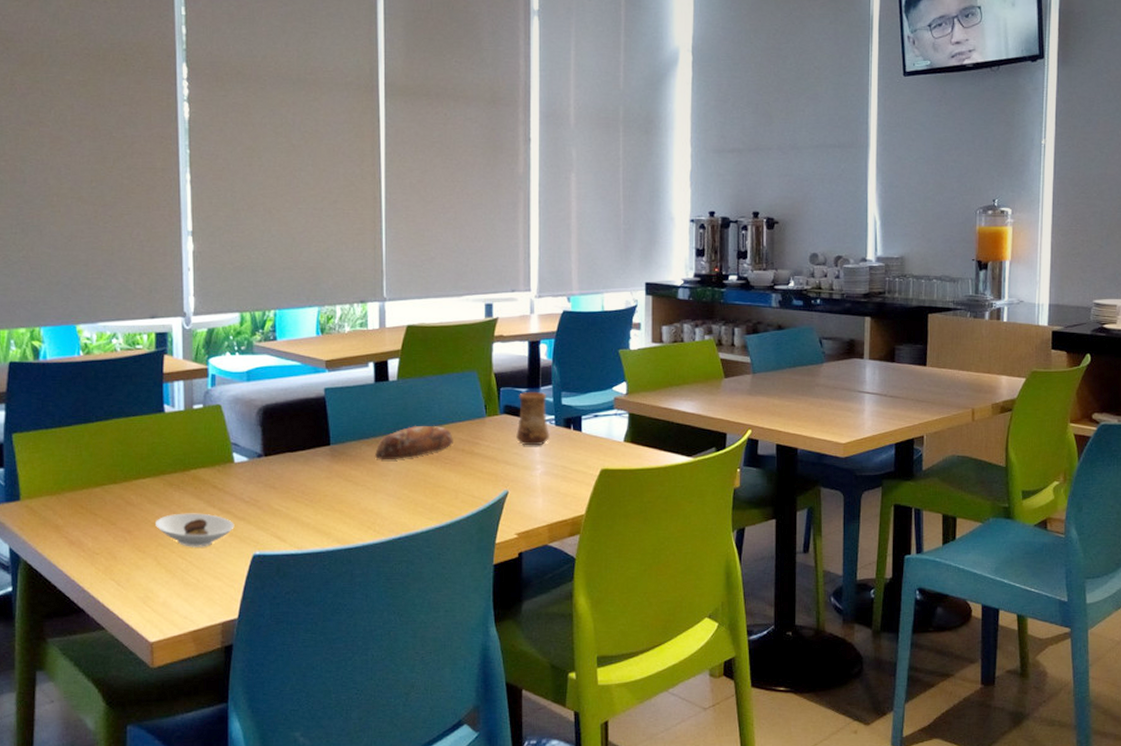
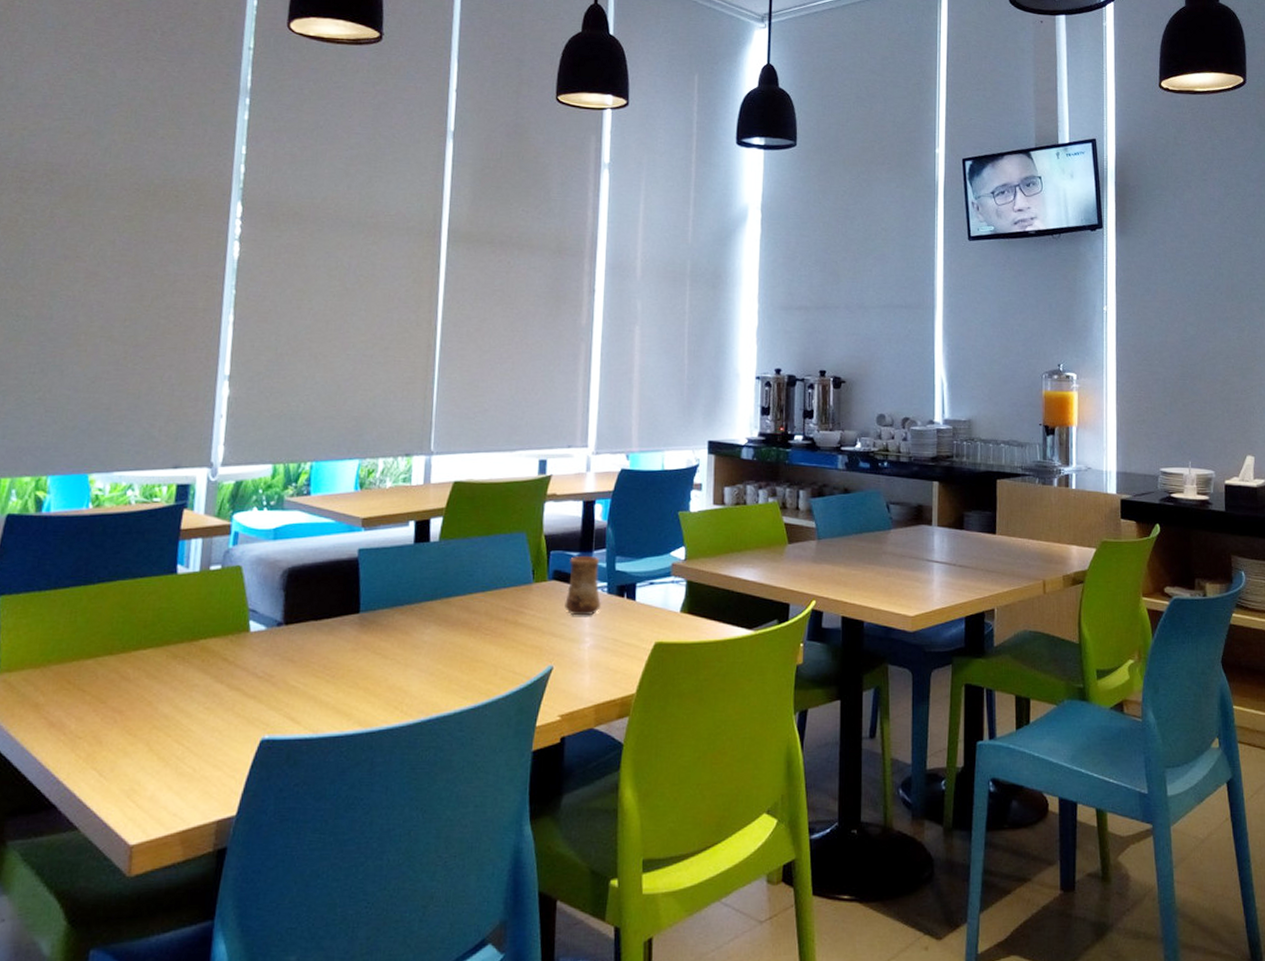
saucer: present [156,513,234,547] -> none [152,690,243,730]
bread roll: present [375,426,453,460] -> none [409,592,496,631]

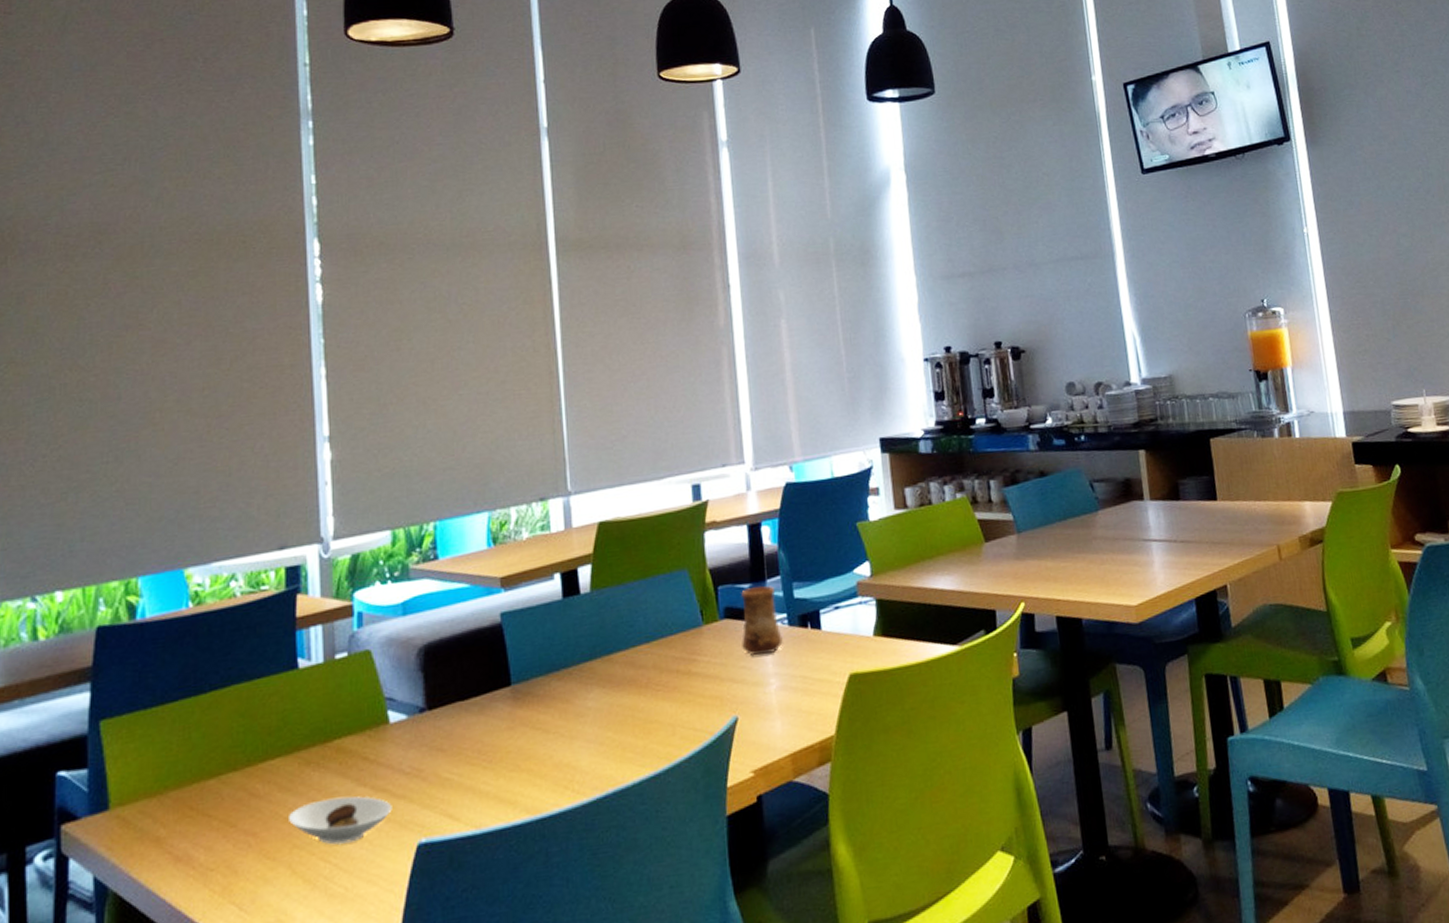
saucer: none [152,690,243,730] -> present [289,796,392,845]

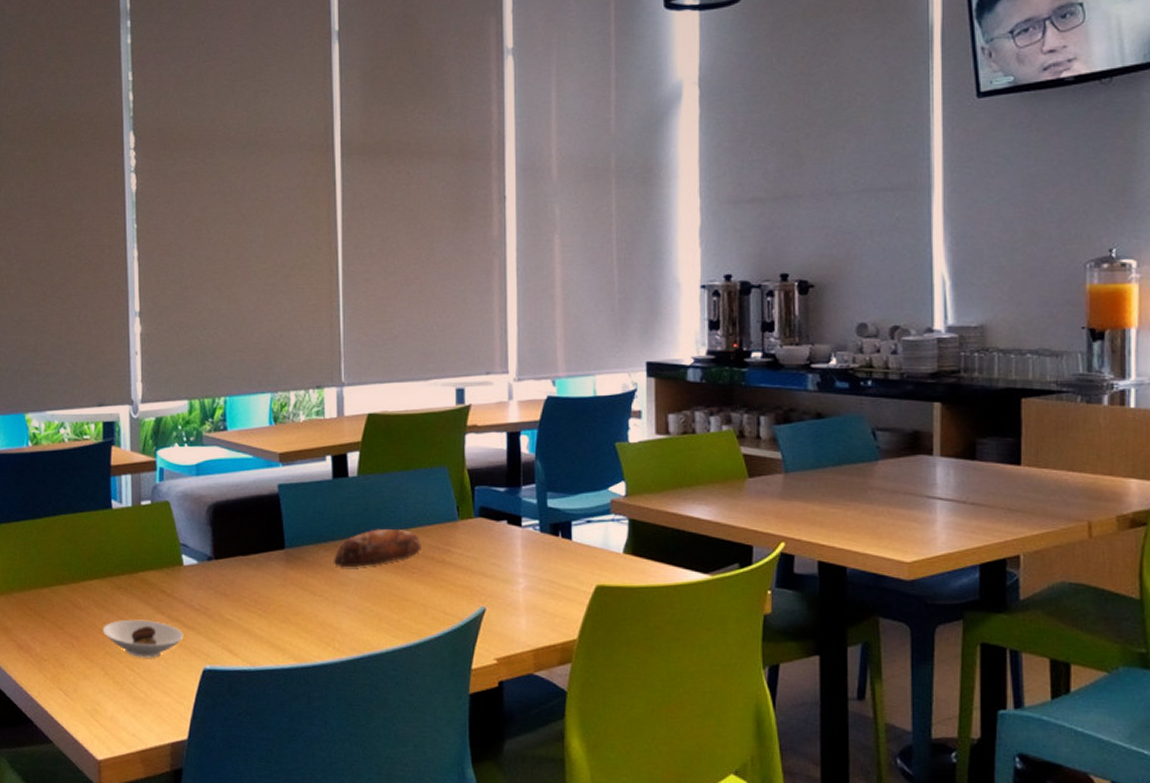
bread roll: none [568,644,665,697] -> present [334,529,421,568]
cup: present [741,586,783,657] -> none [494,492,533,556]

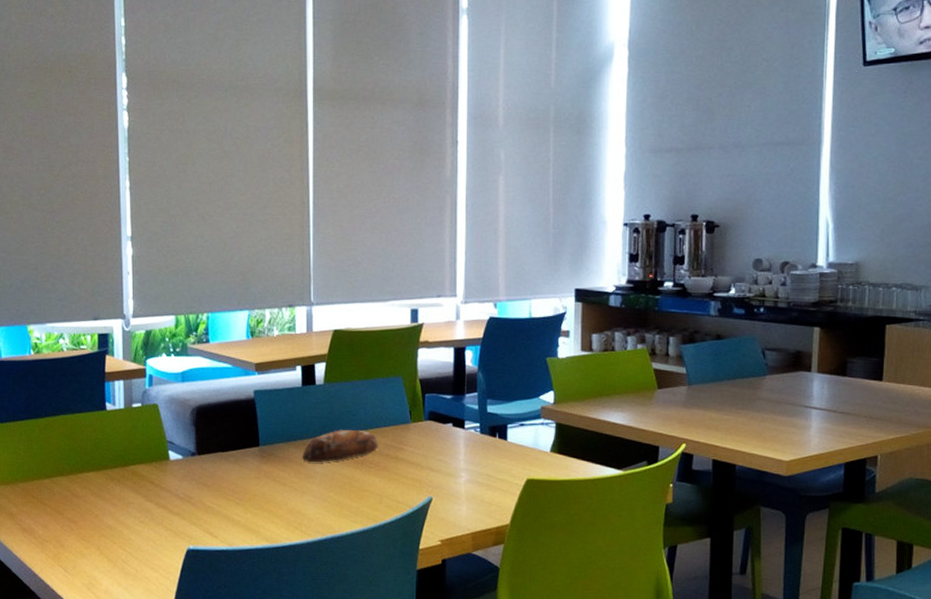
saucer: present [103,619,184,658] -> none [99,506,170,540]

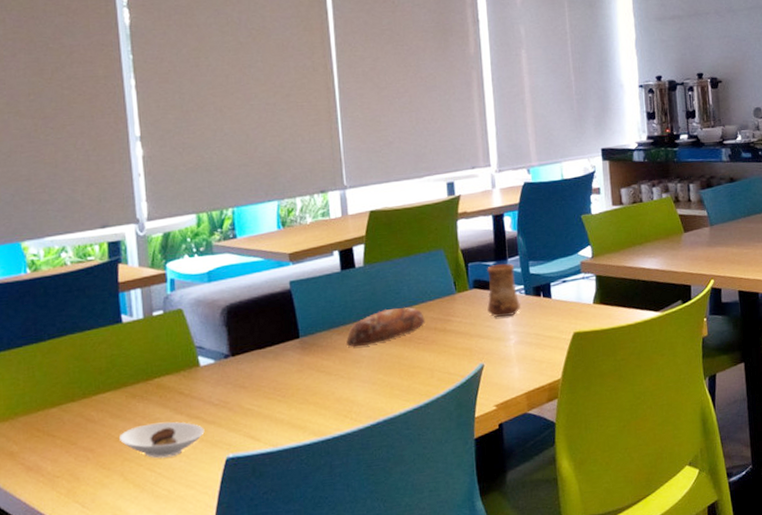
saucer: none [99,506,170,540] -> present [120,422,205,459]
cup: none [441,399,474,454] -> present [487,263,520,318]

